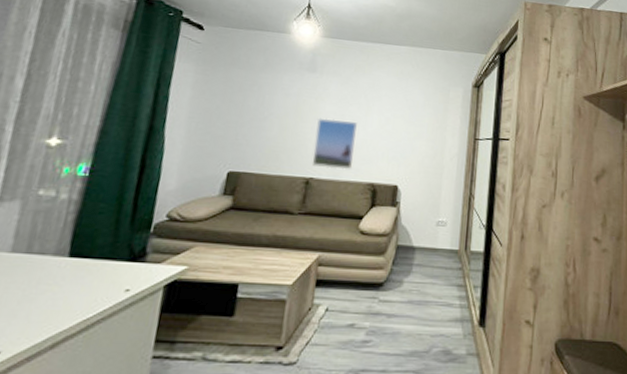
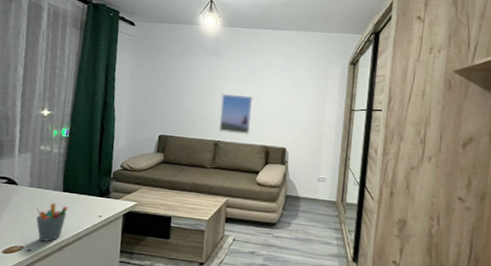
pen holder: none [15,274,76,338] -> present [36,203,68,242]

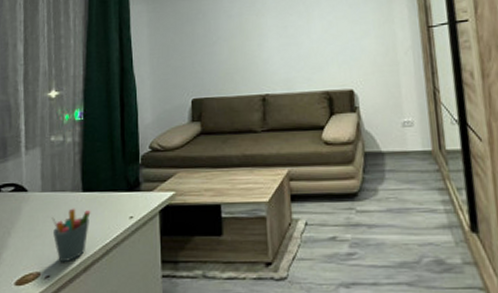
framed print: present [219,93,253,135] -> none [262,32,305,83]

